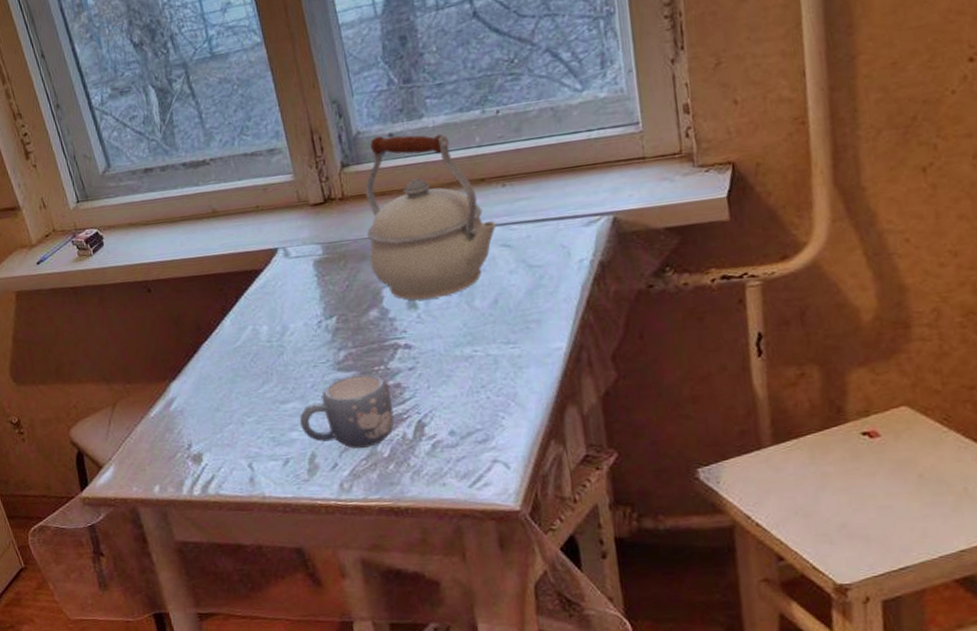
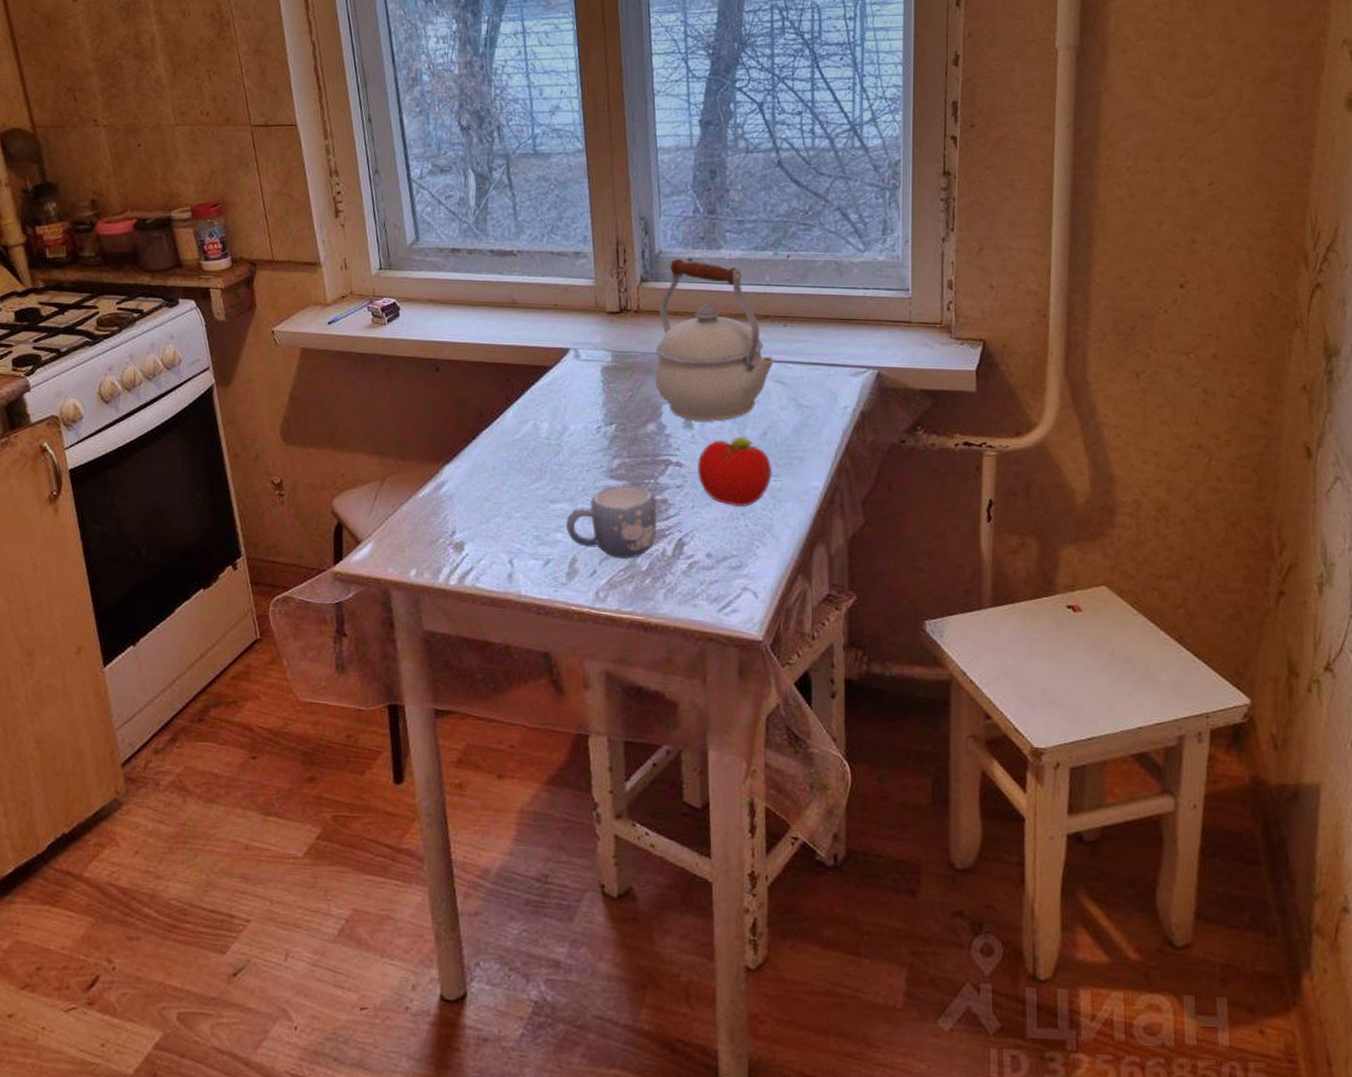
fruit: none [427,308,509,380] -> present [698,436,773,508]

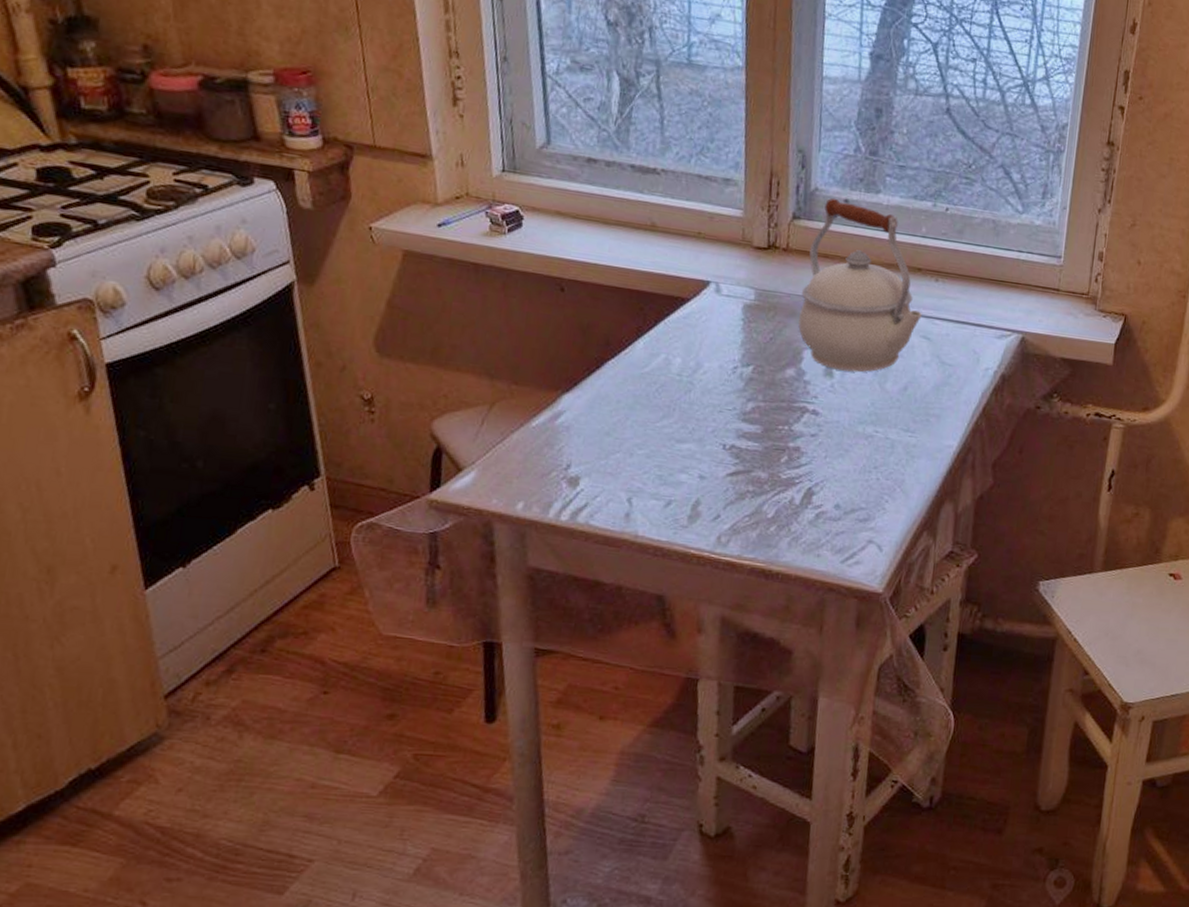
mug: present [565,485,657,559] -> none [691,429,789,505]
fruit: present [698,436,773,508] -> none [833,389,910,462]

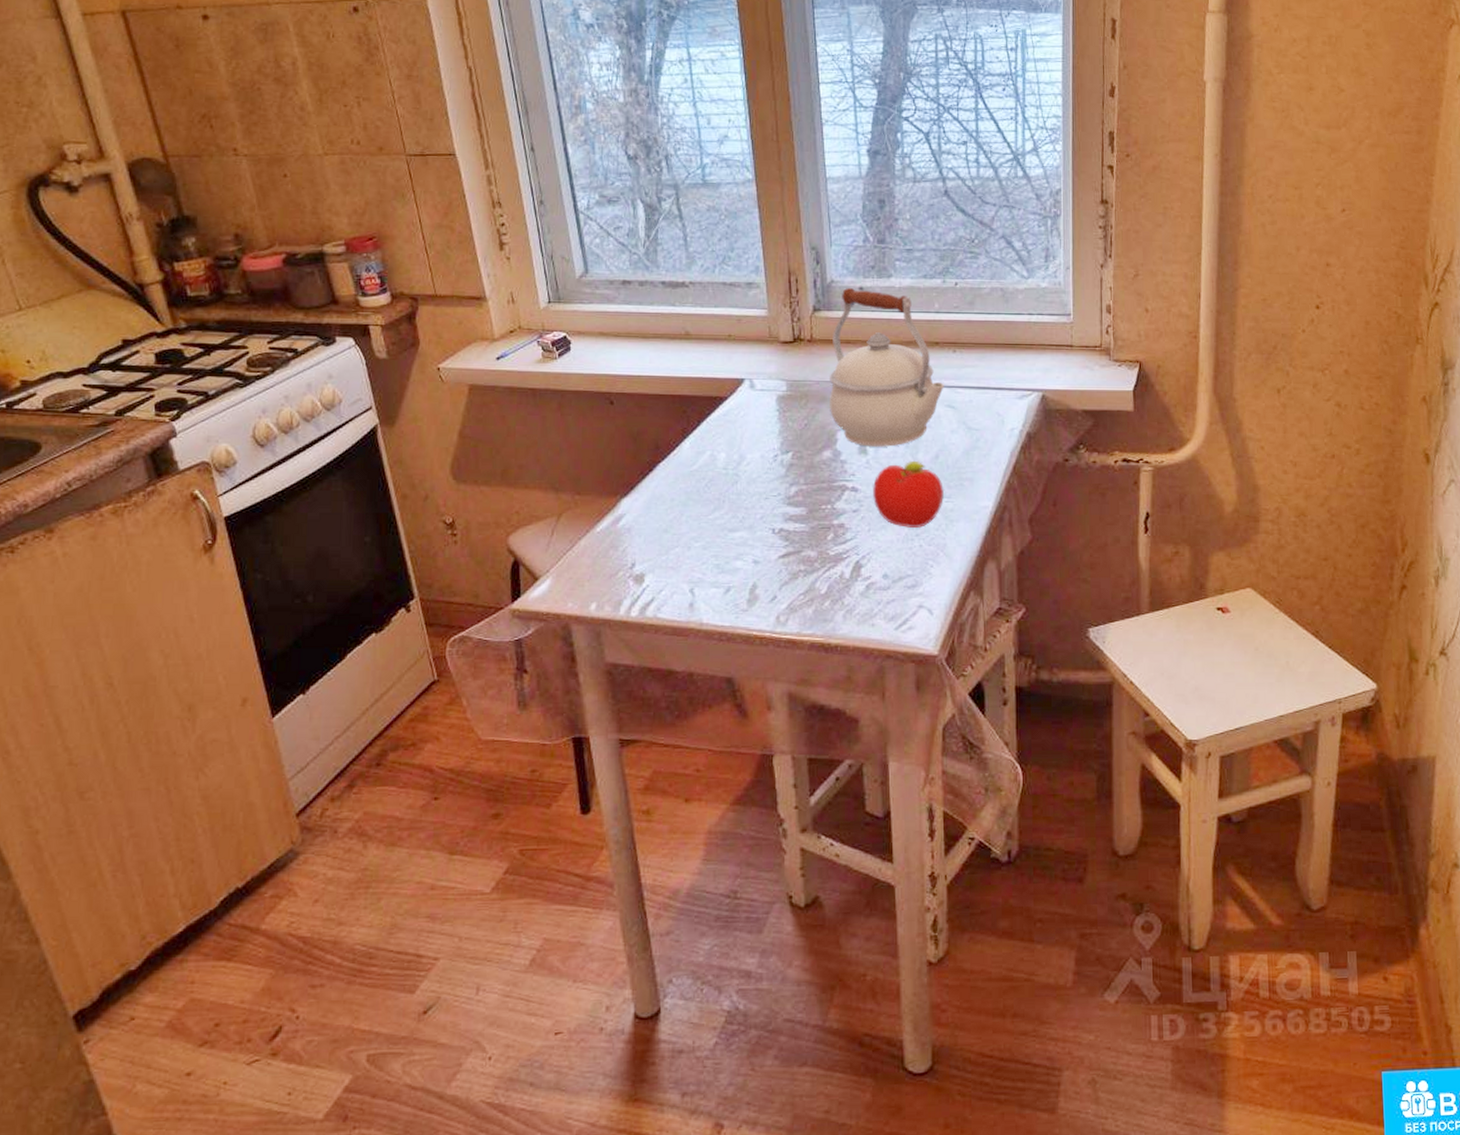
fruit: none [833,389,910,462] -> present [873,460,945,529]

